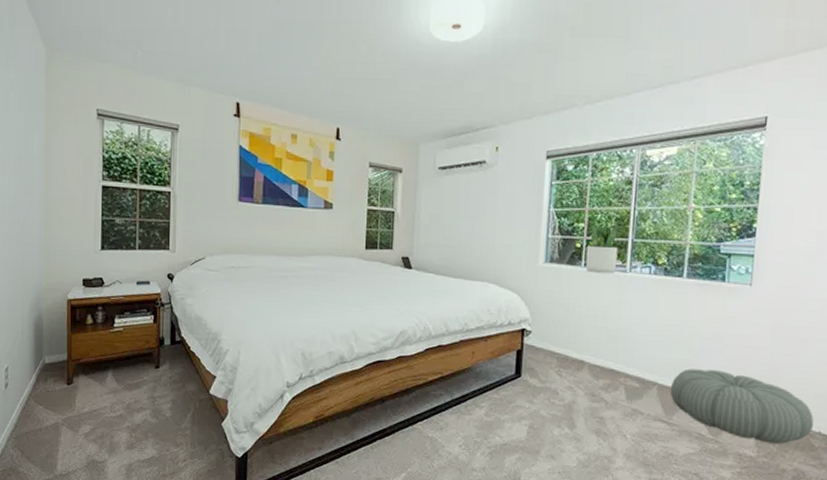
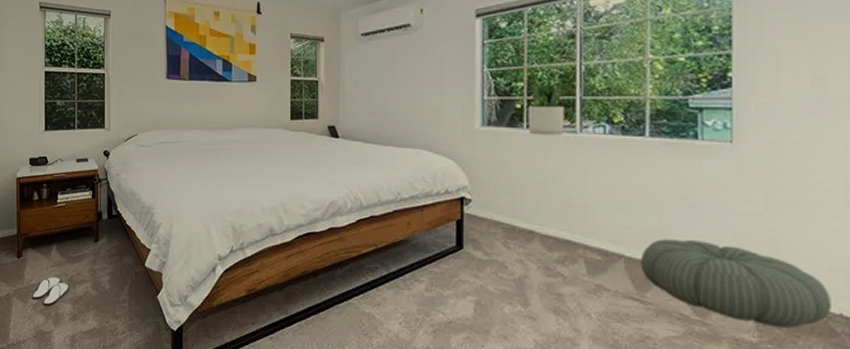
slippers: none [82,405,127,435] -> present [31,277,70,306]

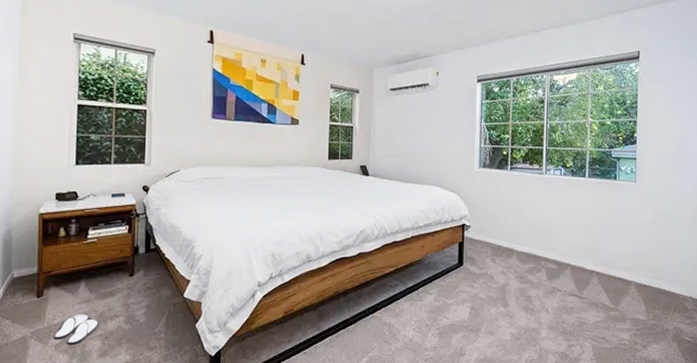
planter: present [528,80,565,136] -> none [511,134,536,176]
pouf: present [640,239,831,328] -> none [580,251,686,308]

